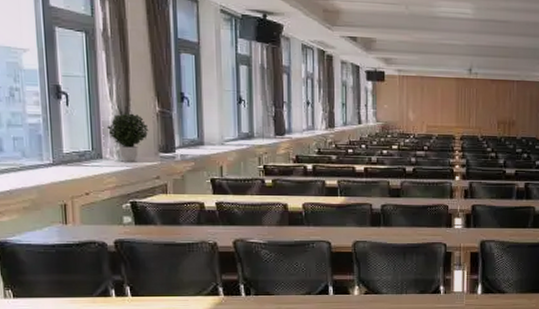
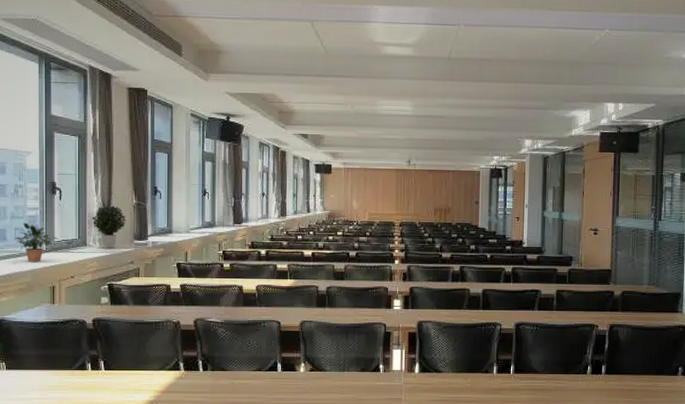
potted plant: none [12,131,68,178] -> present [14,222,59,263]

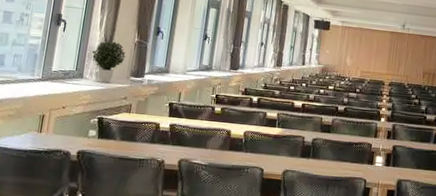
potted plant: present [14,222,59,263] -> none [11,50,56,90]

